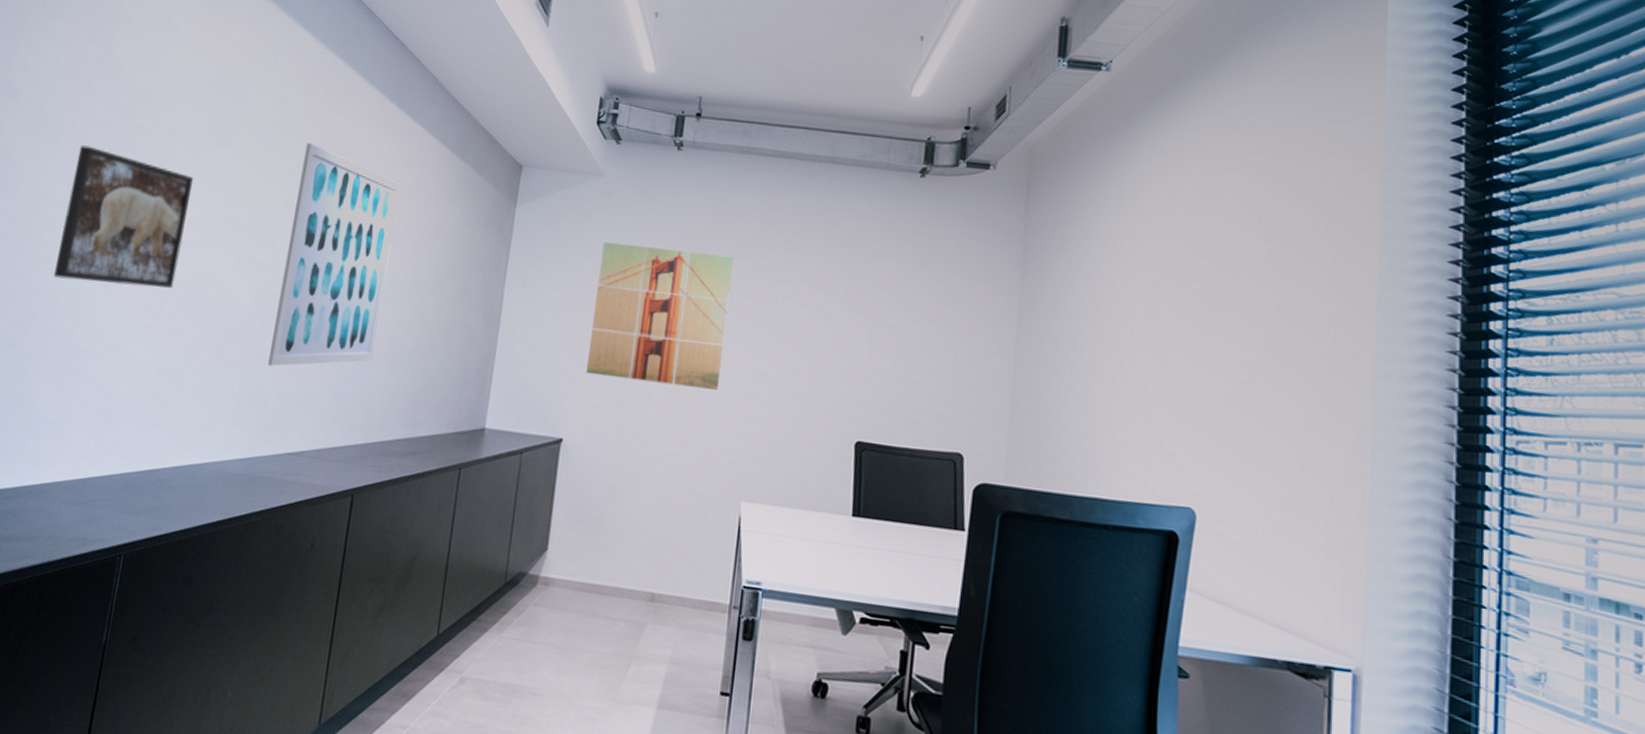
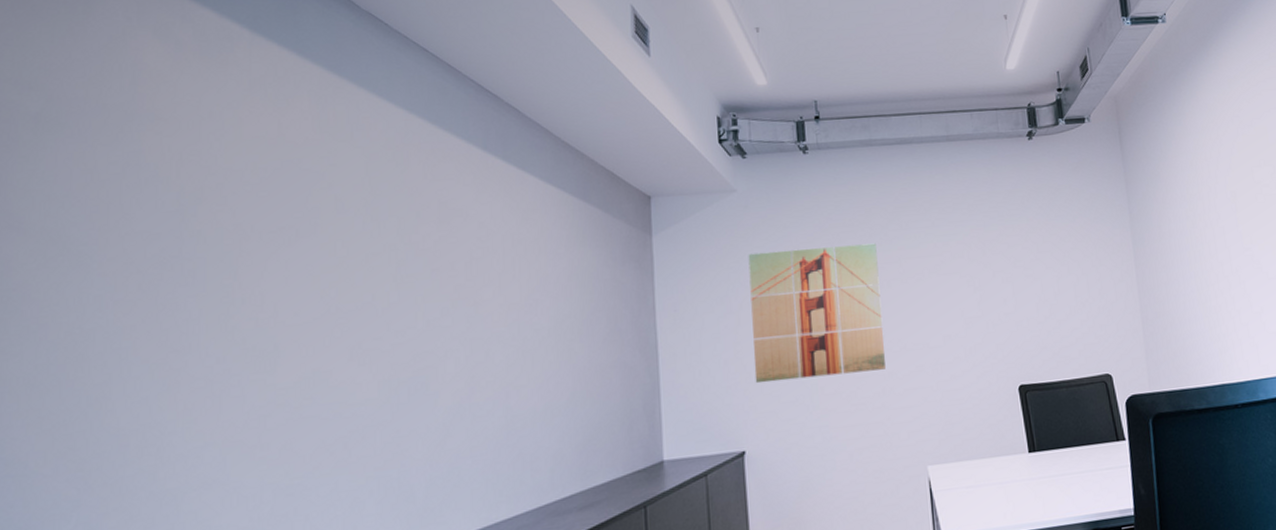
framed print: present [53,145,194,288] -> none [115,265,277,420]
wall art: present [267,143,400,366] -> none [406,214,527,455]

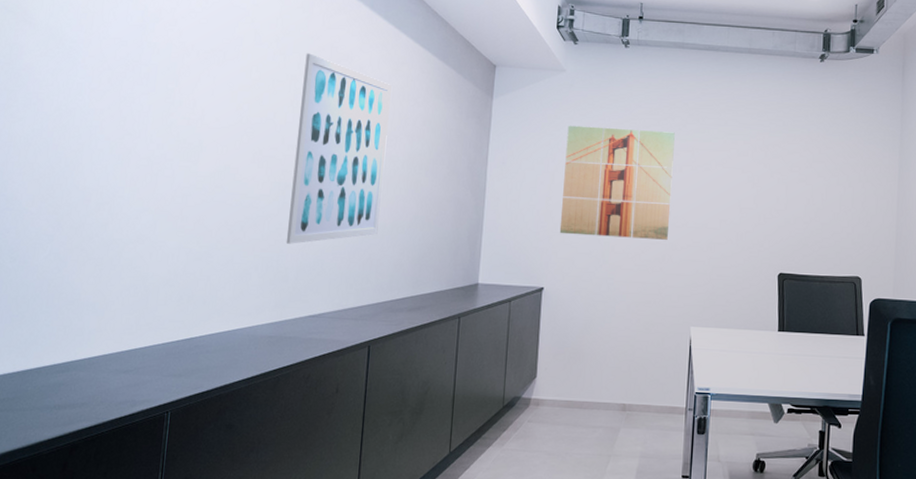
wall art: none [406,214,527,455] -> present [286,53,392,244]

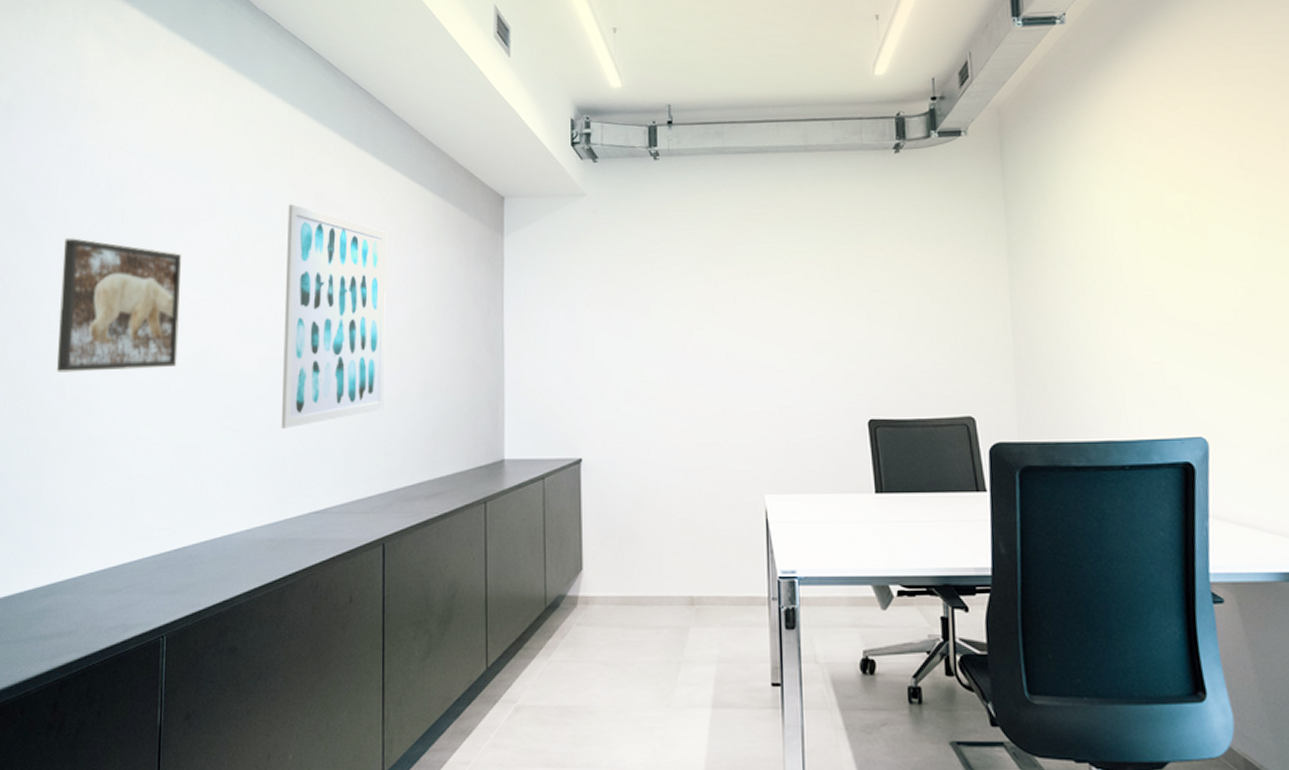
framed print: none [83,63,207,184] -> present [56,238,182,372]
wall art: present [559,125,675,240] -> none [594,256,727,392]

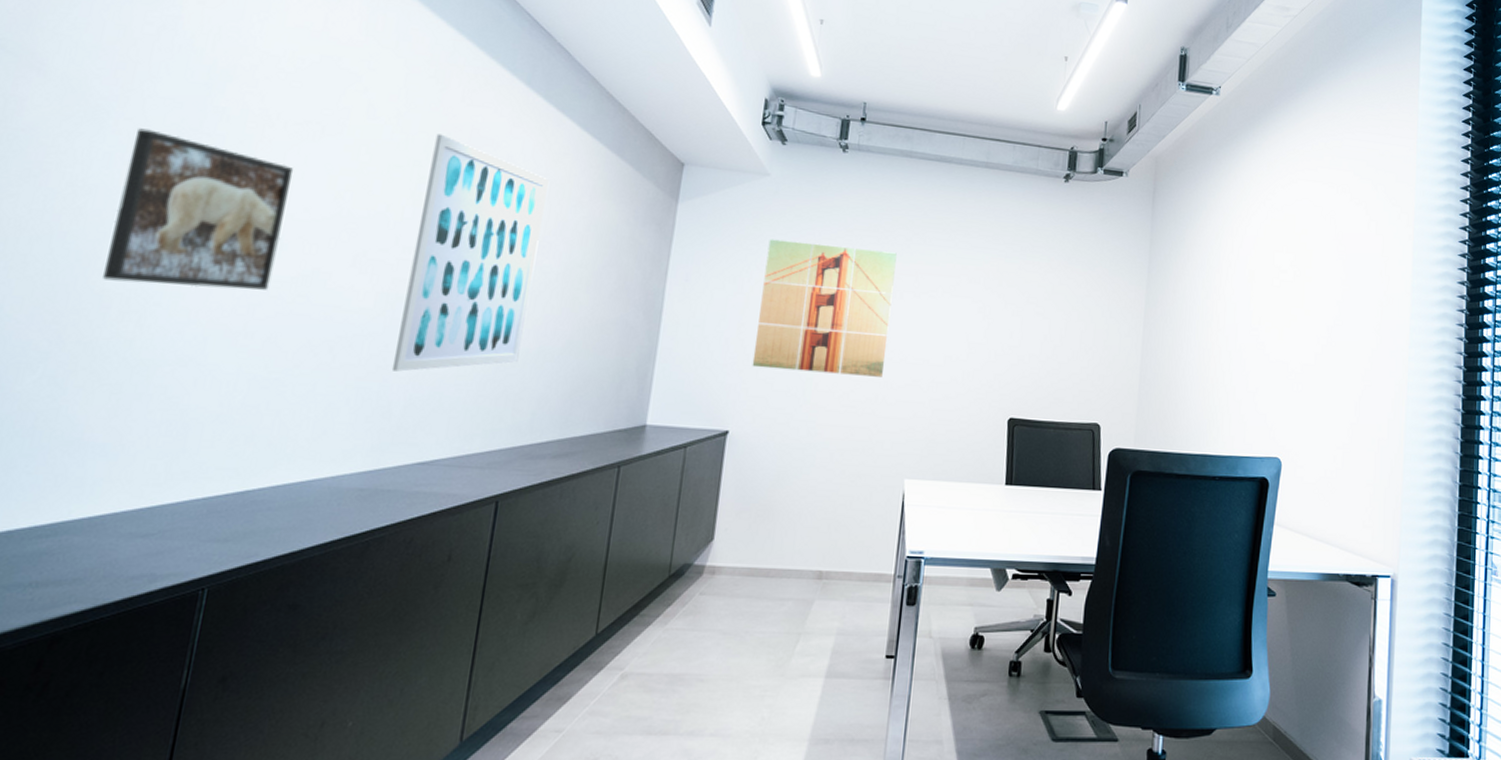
wall art: none [594,256,727,392] -> present [752,239,897,377]

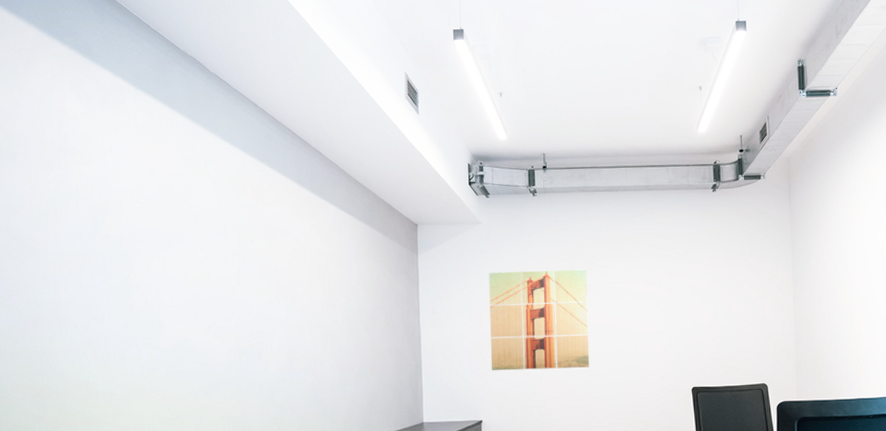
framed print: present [102,128,294,290] -> none [57,257,160,364]
wall art: present [391,133,549,372] -> none [244,230,328,404]

